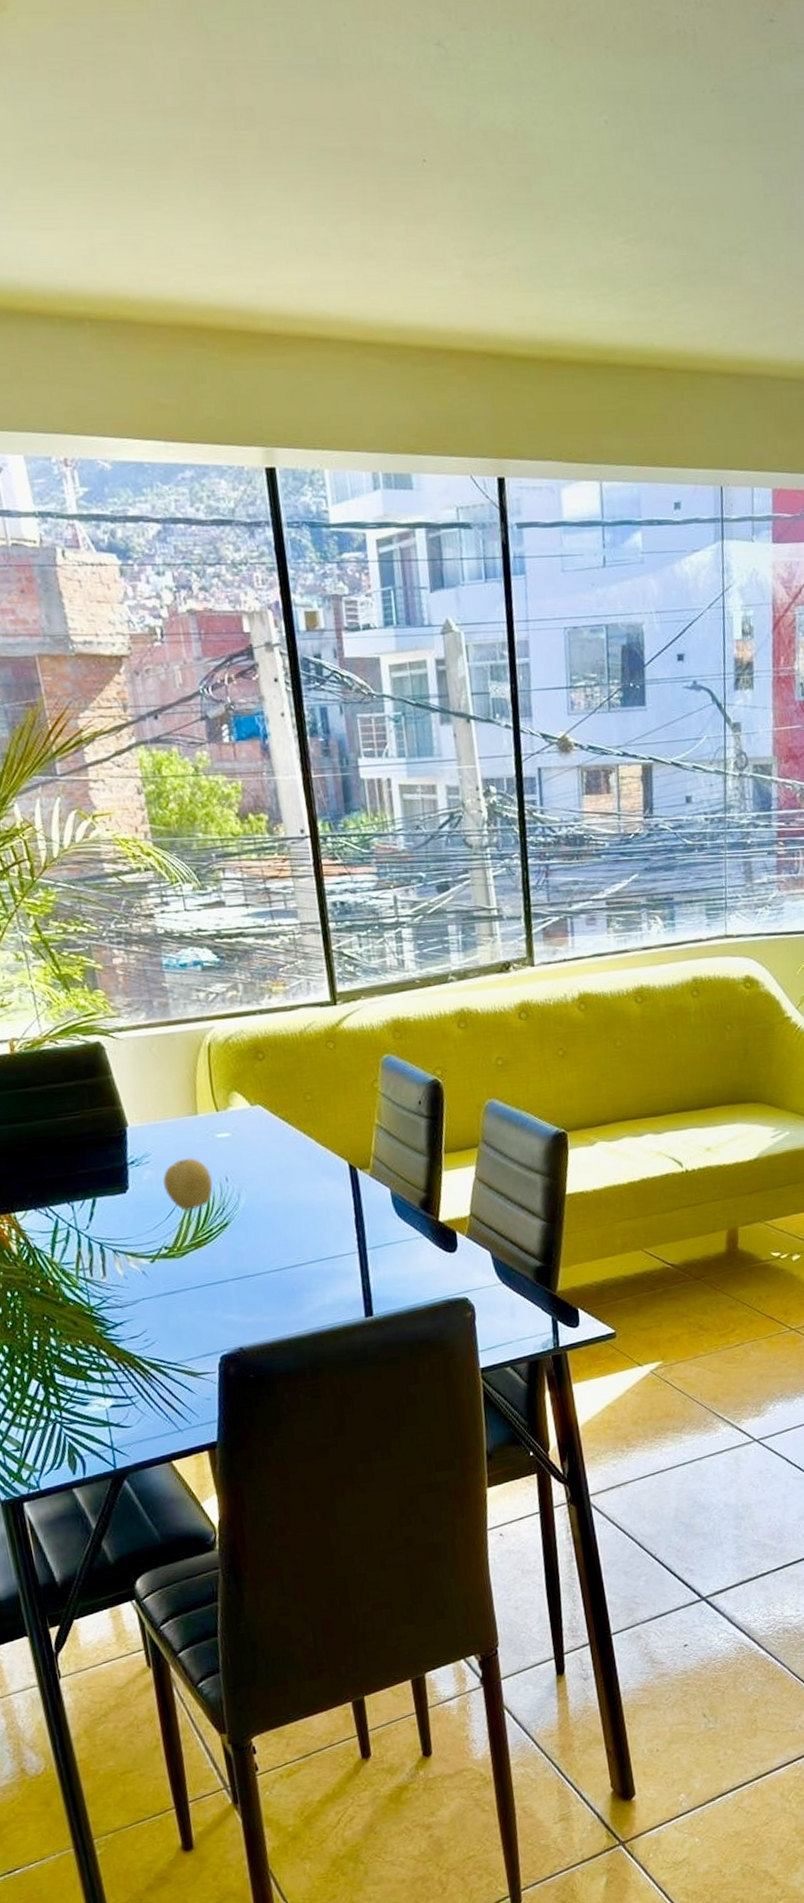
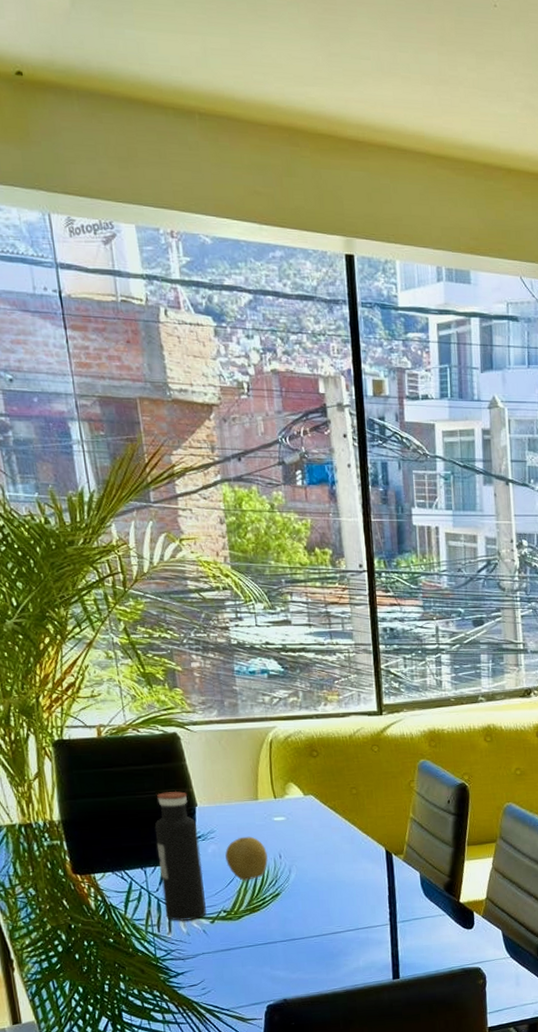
water bottle: none [80,1109,145,1263] -> present [154,790,206,921]

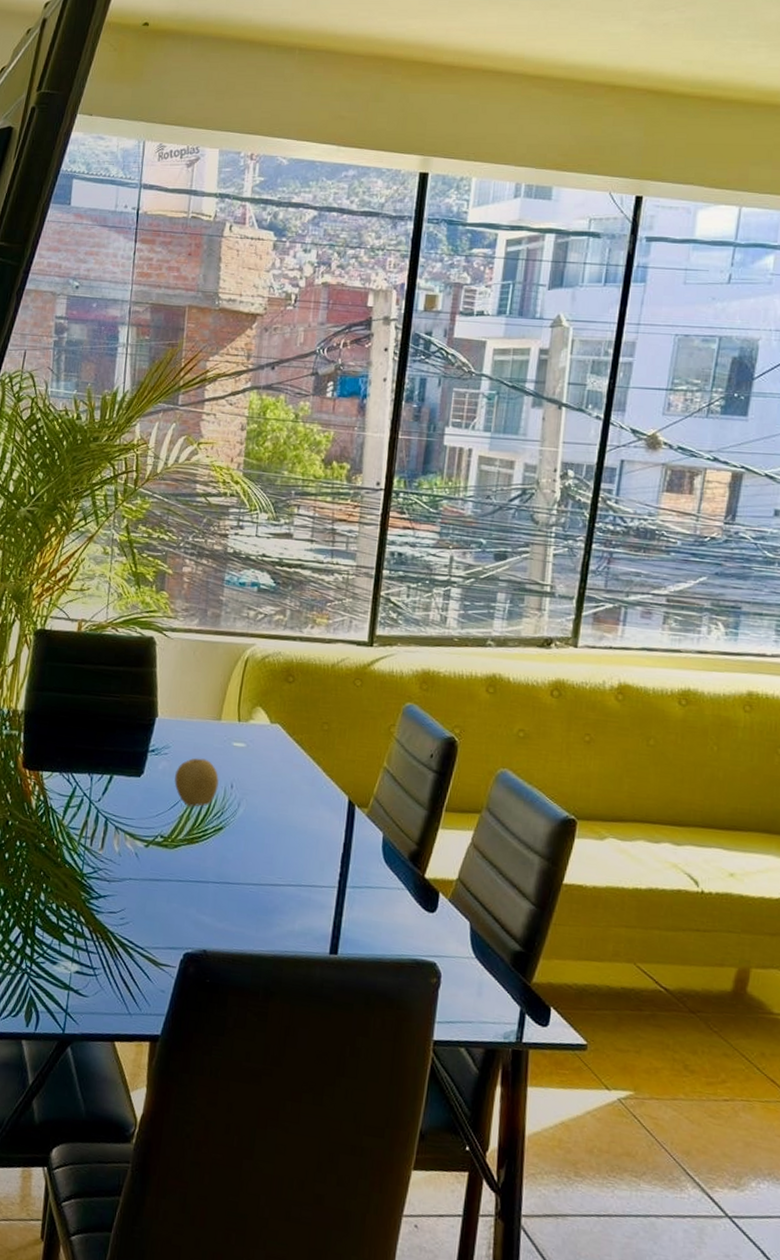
water bottle: present [154,790,206,921] -> none [101,697,153,840]

